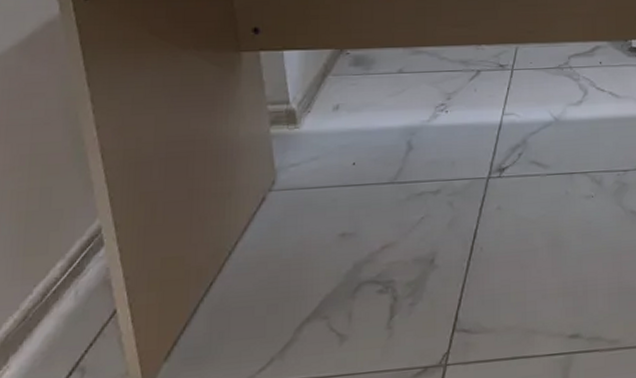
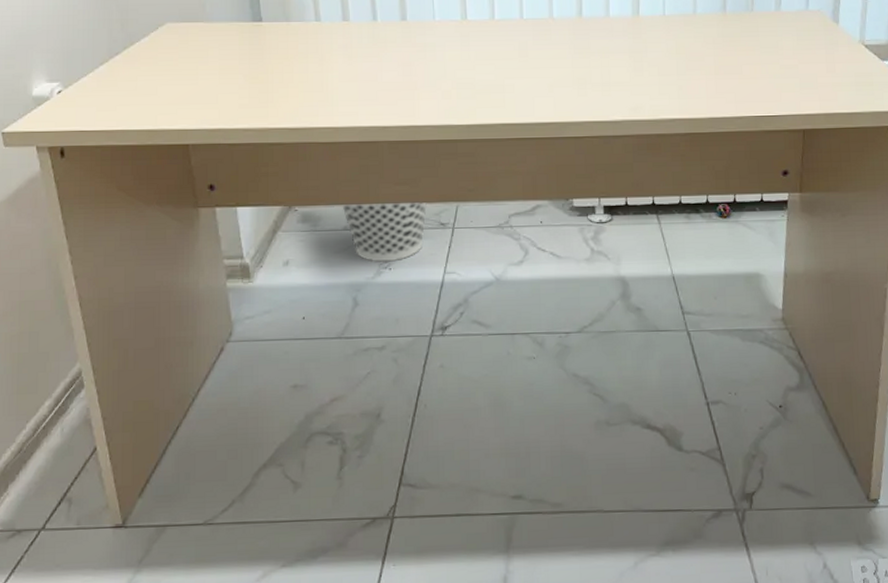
wastebasket: none [397,44,485,105] -> present [342,202,427,262]

